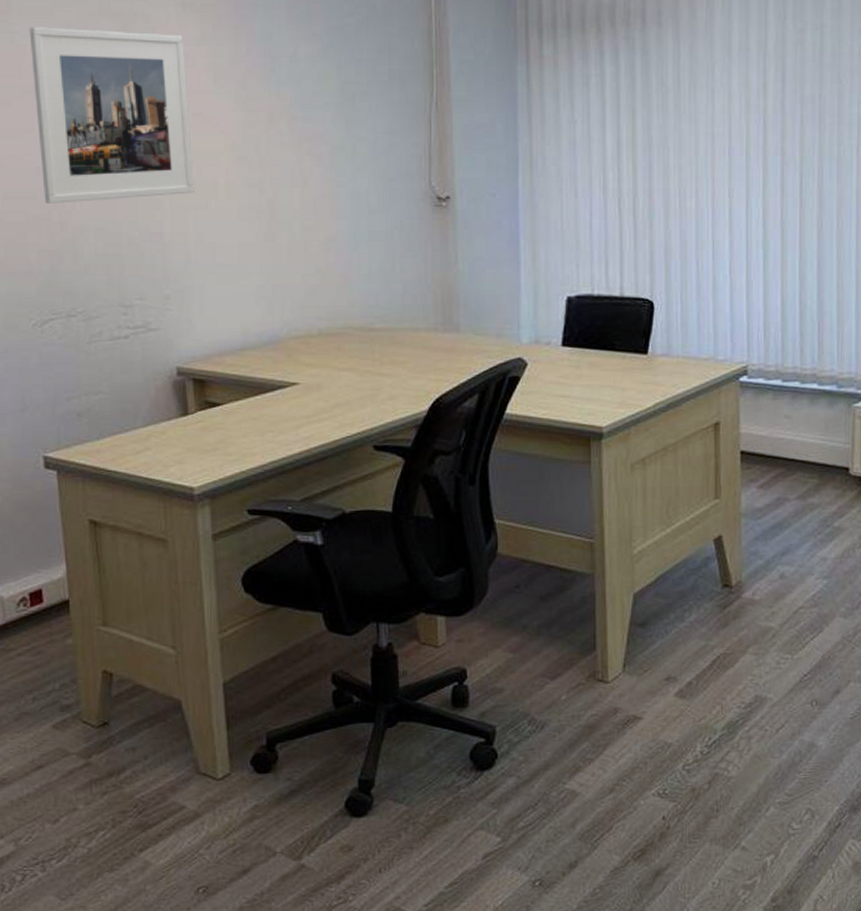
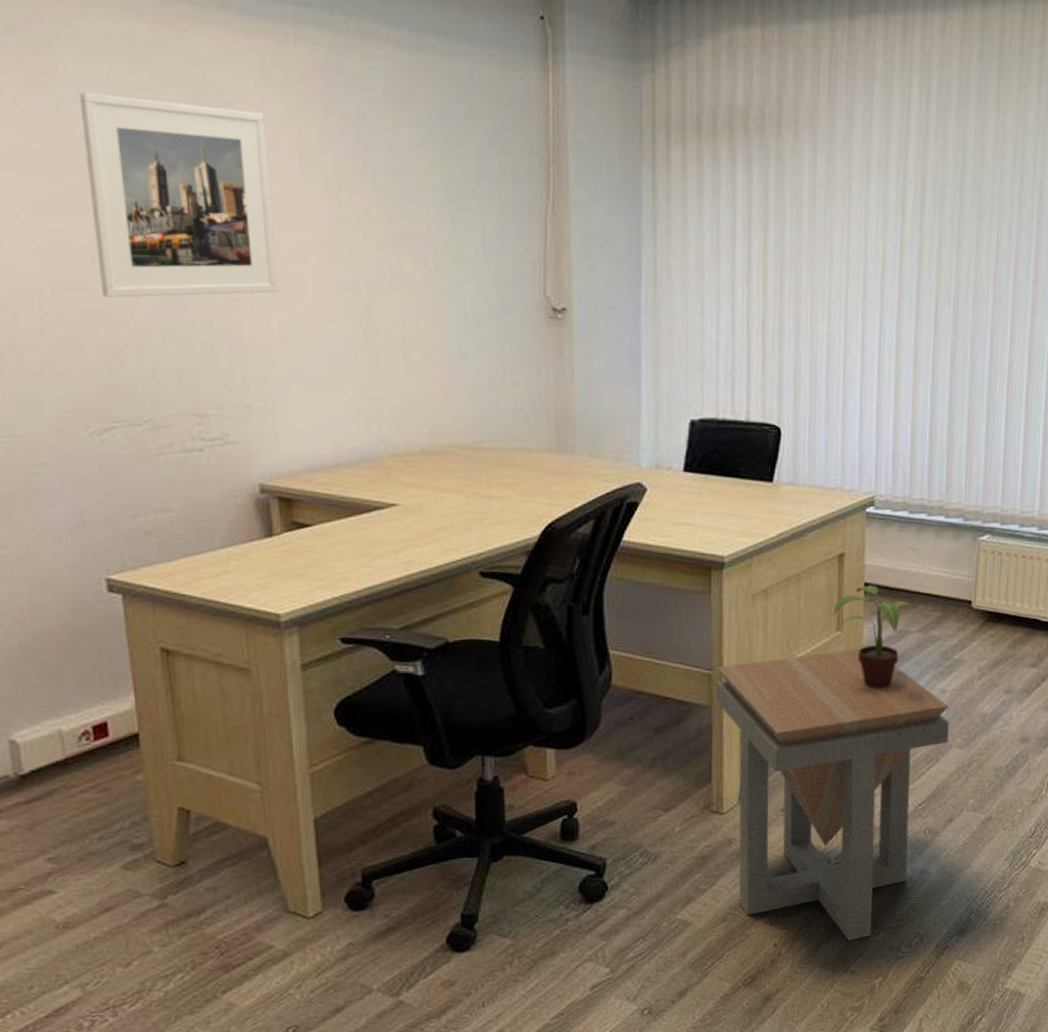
side table: none [598,516,831,816] -> present [716,648,949,941]
potted plant: none [710,453,796,557] -> present [833,585,918,689]

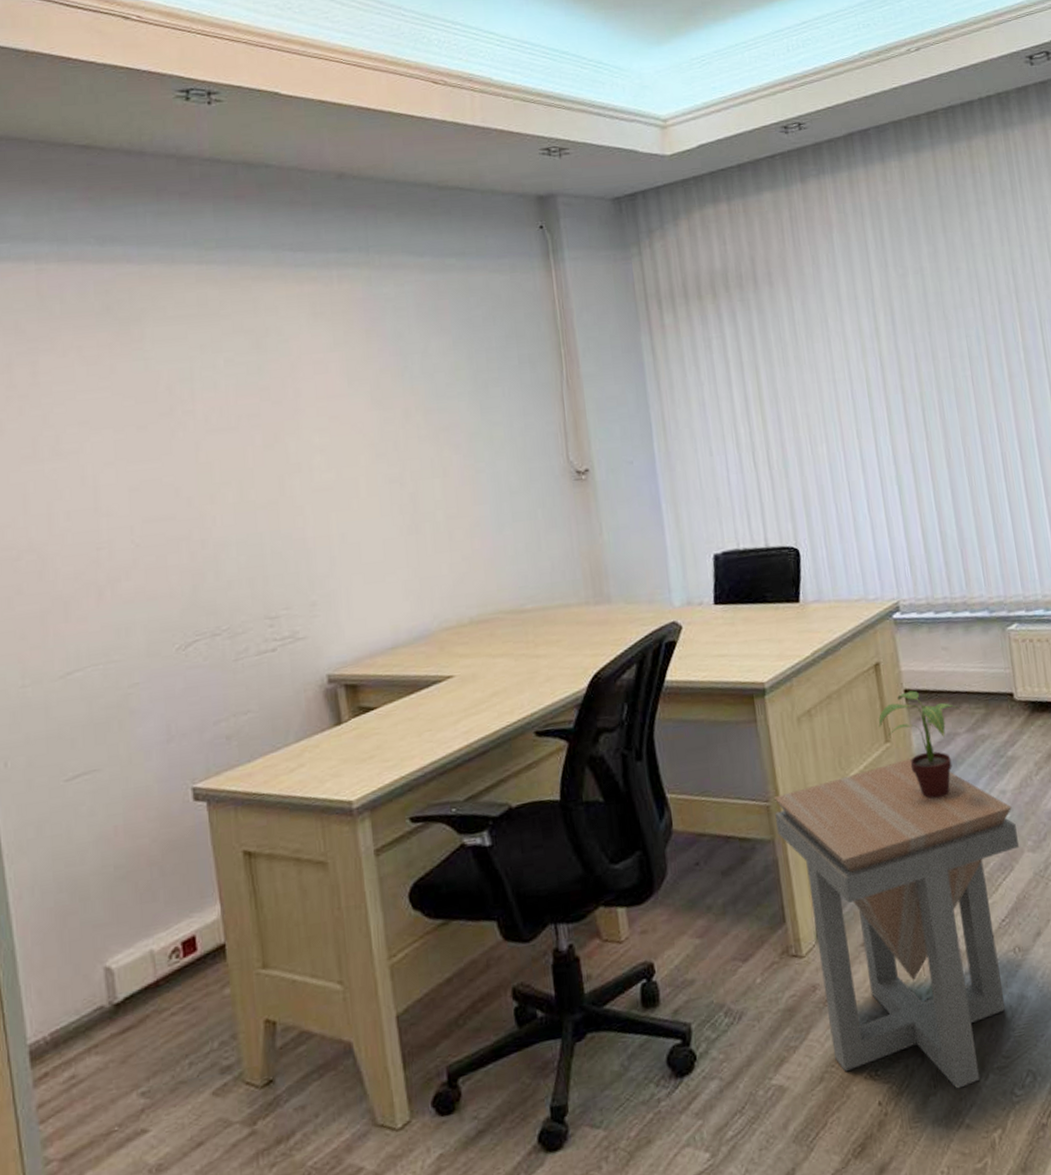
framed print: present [79,92,279,298] -> none [163,344,335,523]

